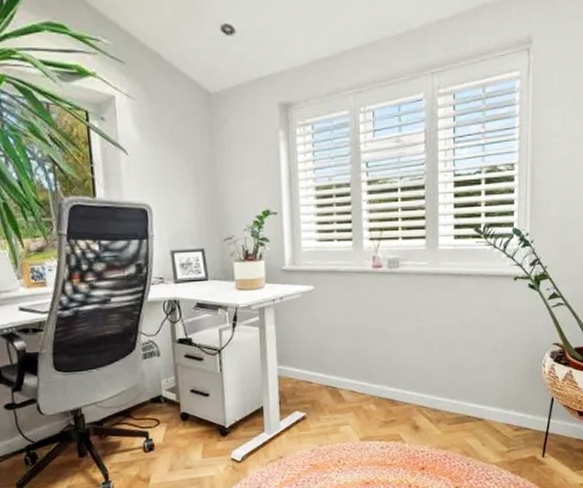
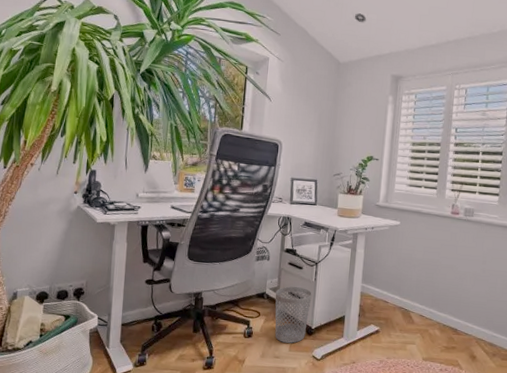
wastebasket: none [174,382,220,450] -> present [275,286,312,343]

